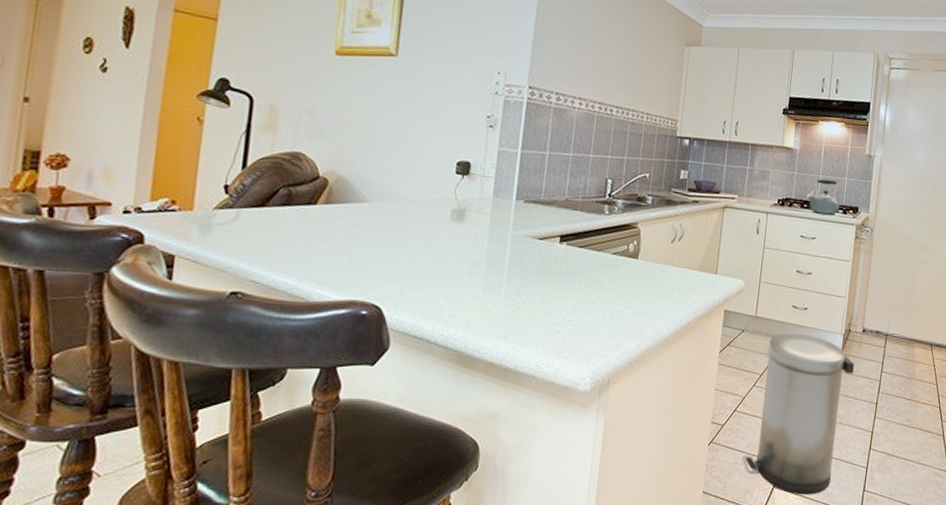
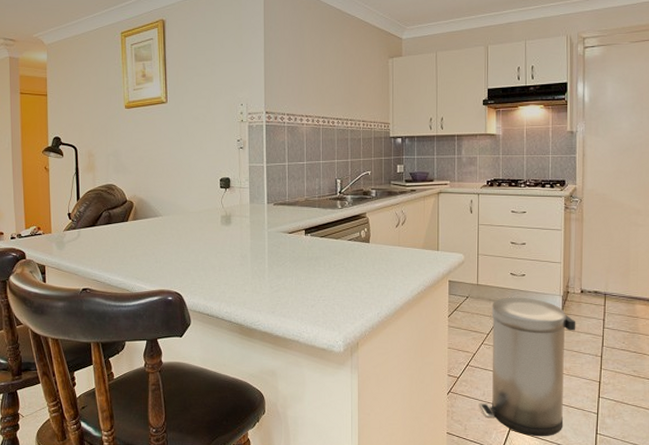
kettle: present [806,179,840,215] -> none [513,159,547,190]

